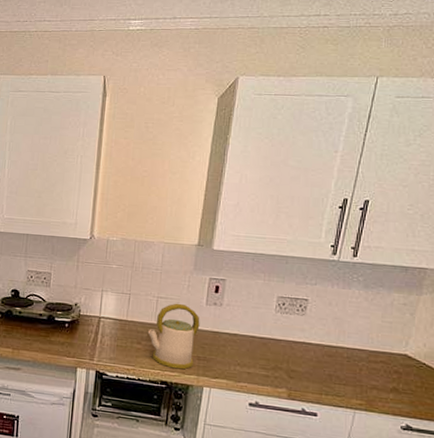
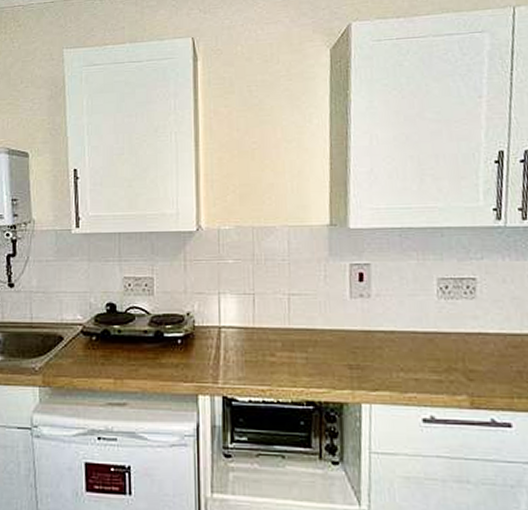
kettle: present [147,303,200,370] -> none [281,299,346,384]

